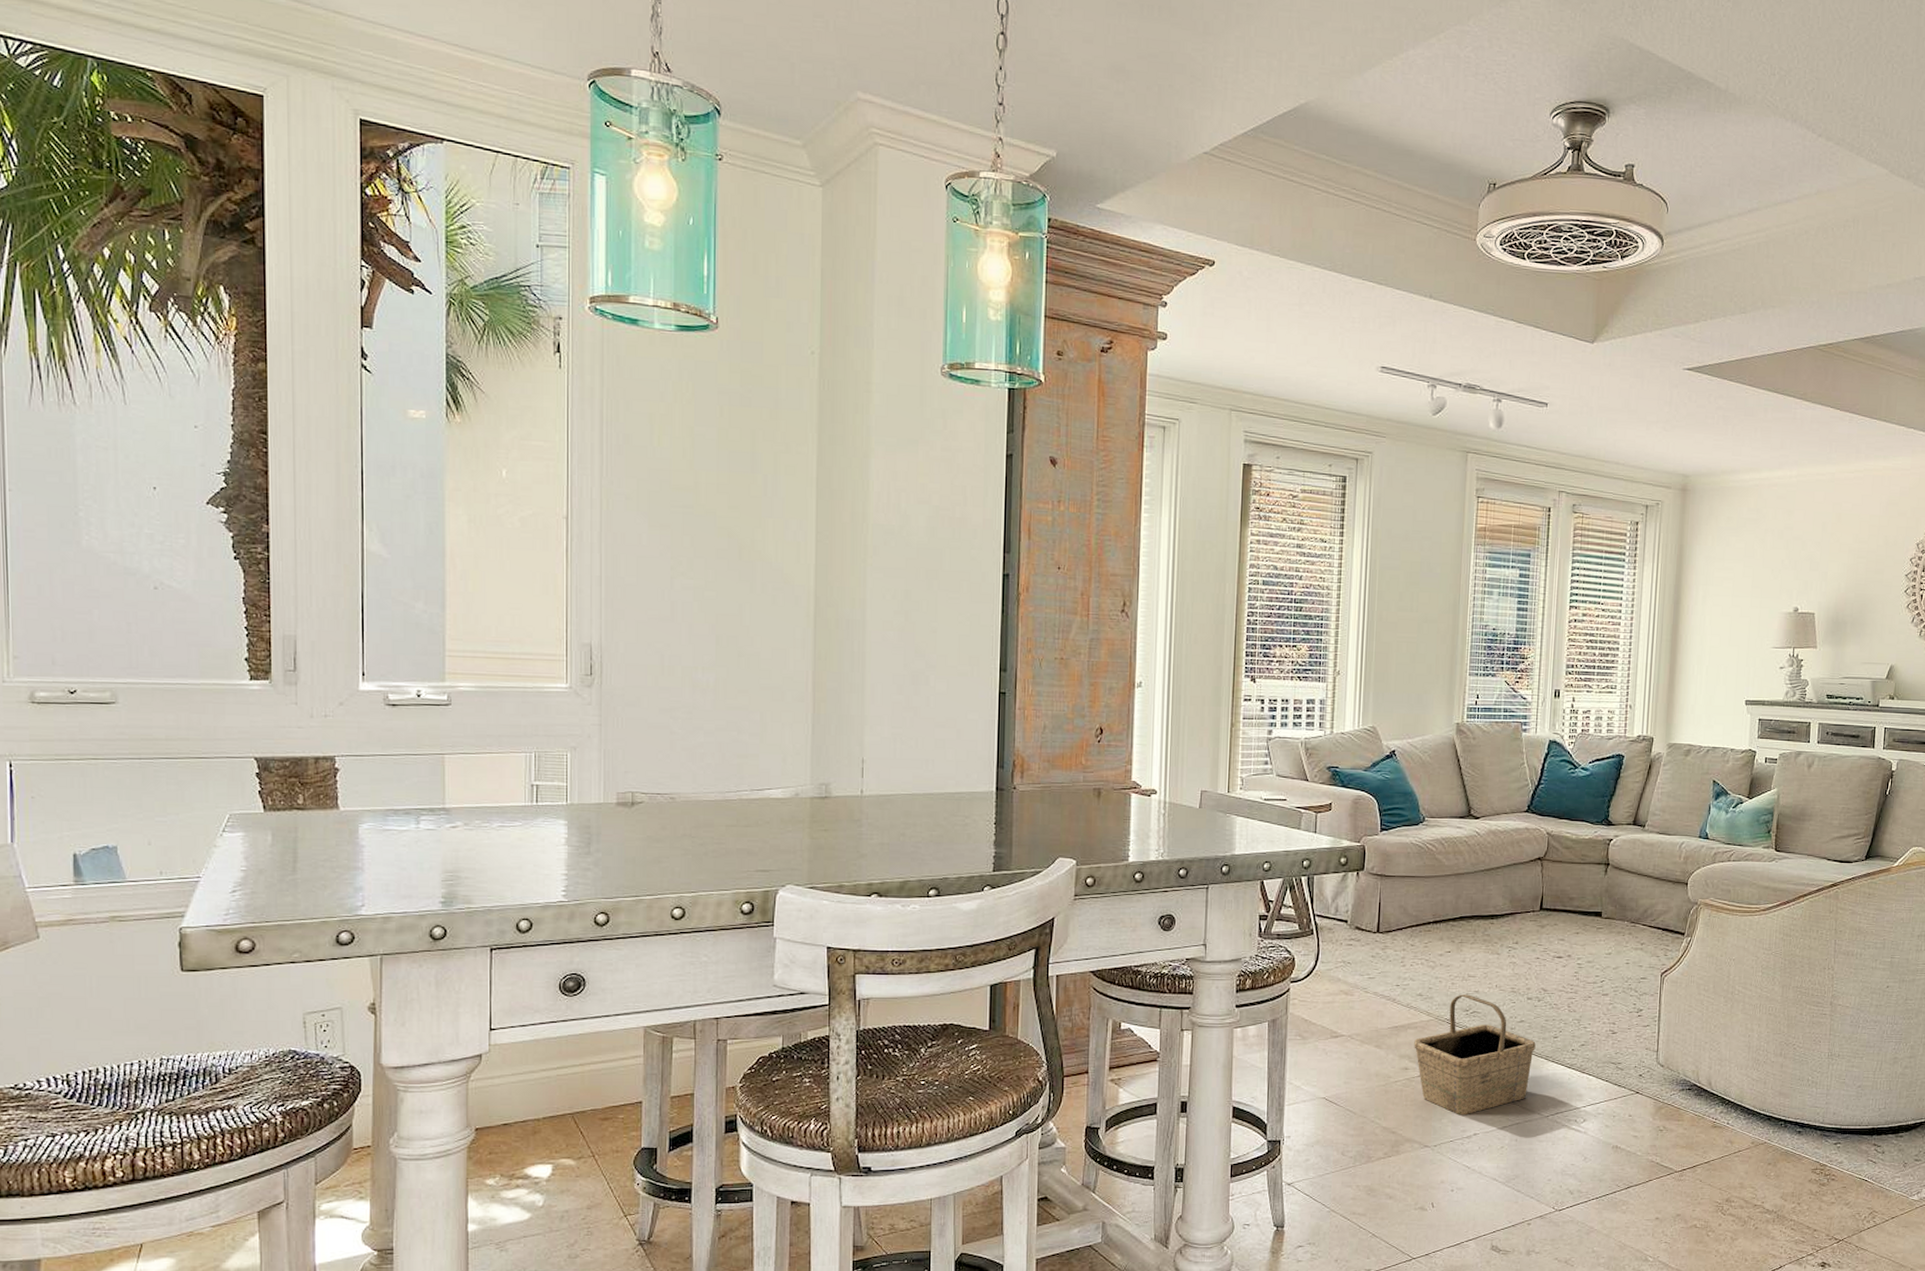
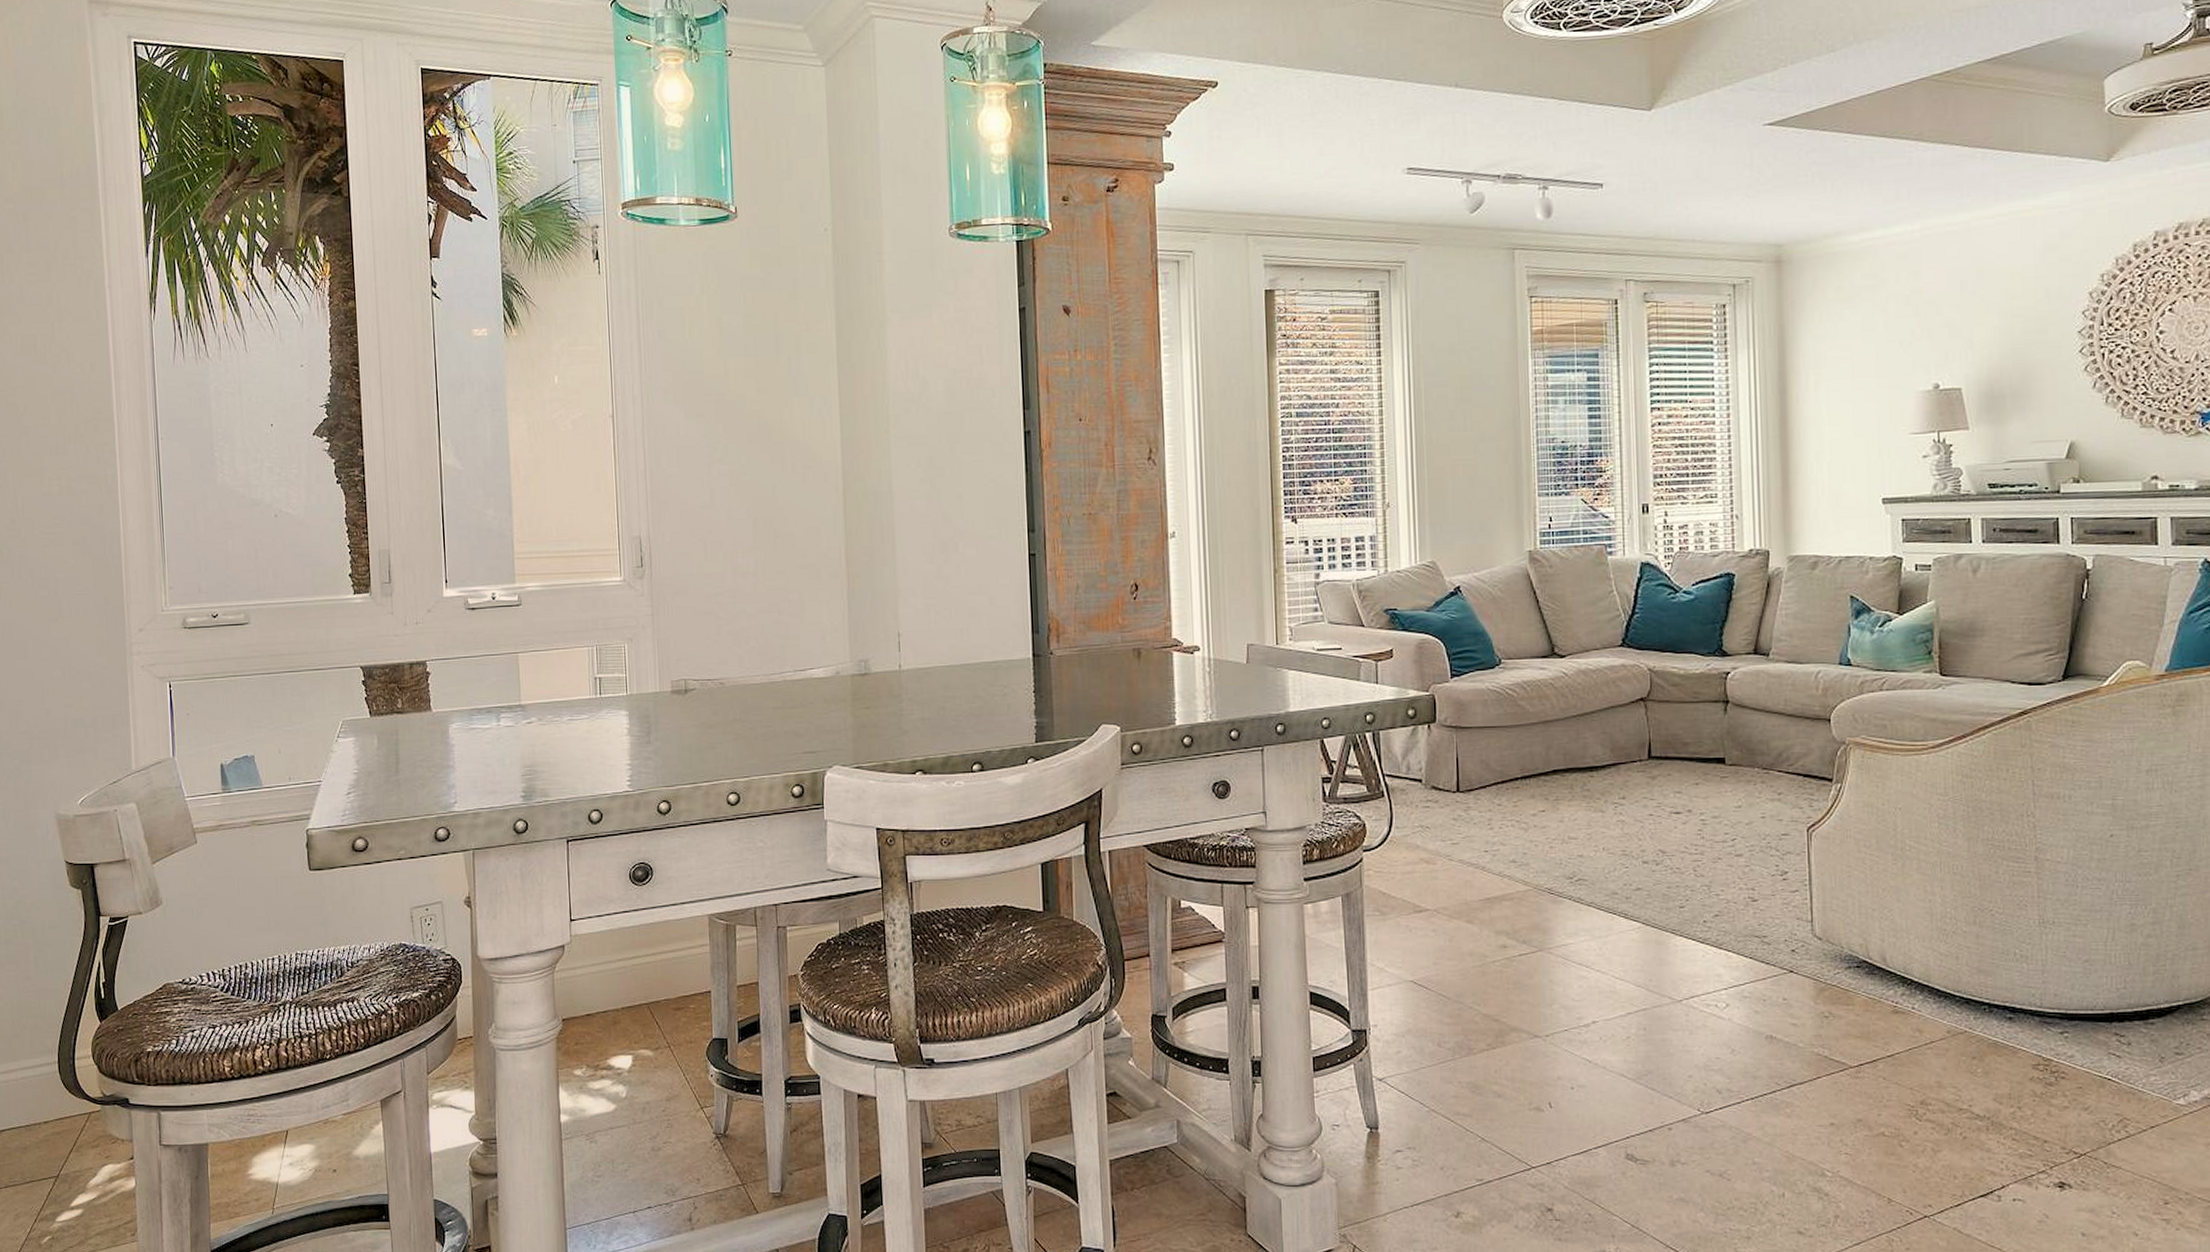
basket: present [1414,994,1536,1116] -> none [1511,859,1658,1000]

